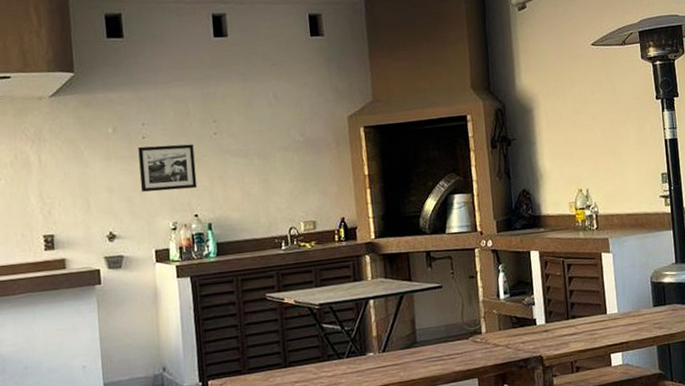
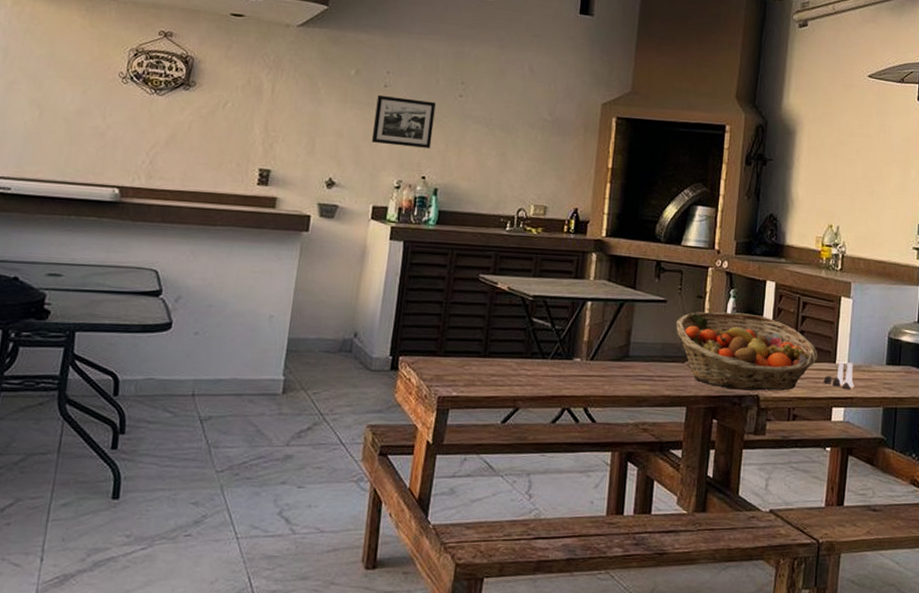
fruit basket: none [454,283,590,355] -> present [676,311,818,391]
salt and pepper shaker set: none [598,311,627,336] -> present [823,361,855,390]

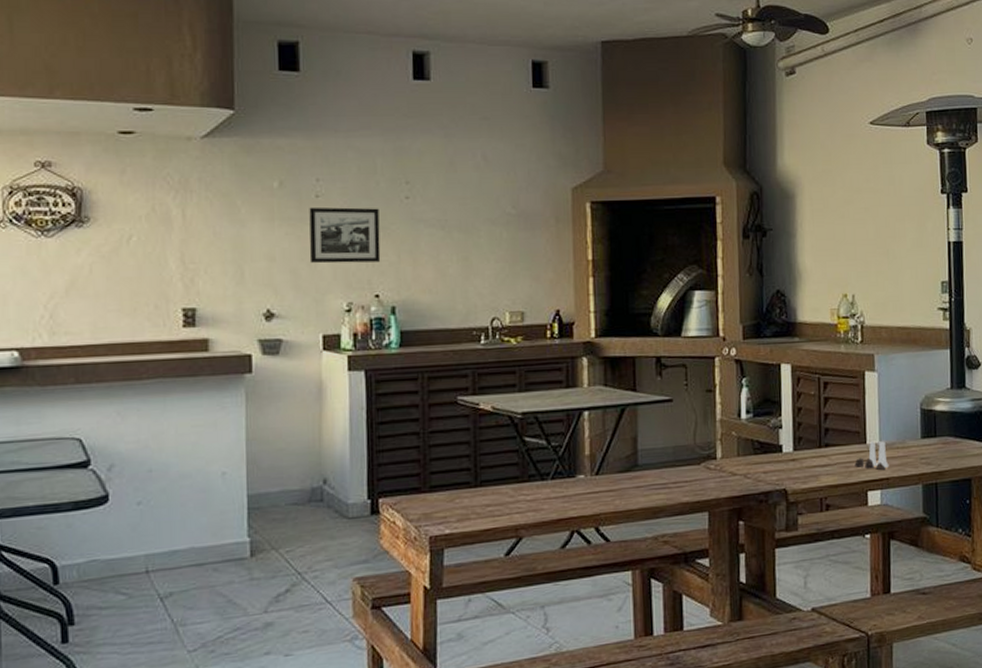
fruit basket: present [676,311,818,391] -> none [686,402,847,486]

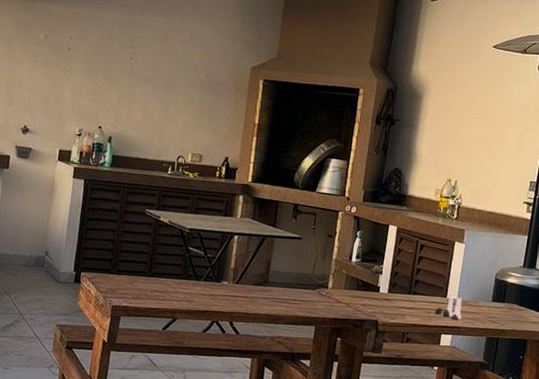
picture frame: present [309,207,381,264] -> none [57,56,110,103]

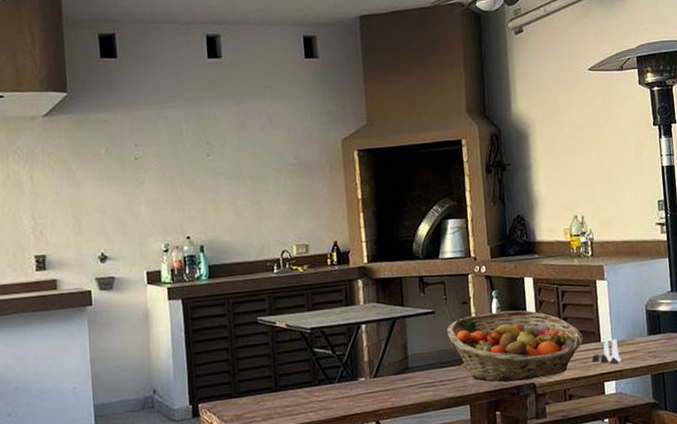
fruit basket: none [309,248,432,318] -> present [447,310,584,382]

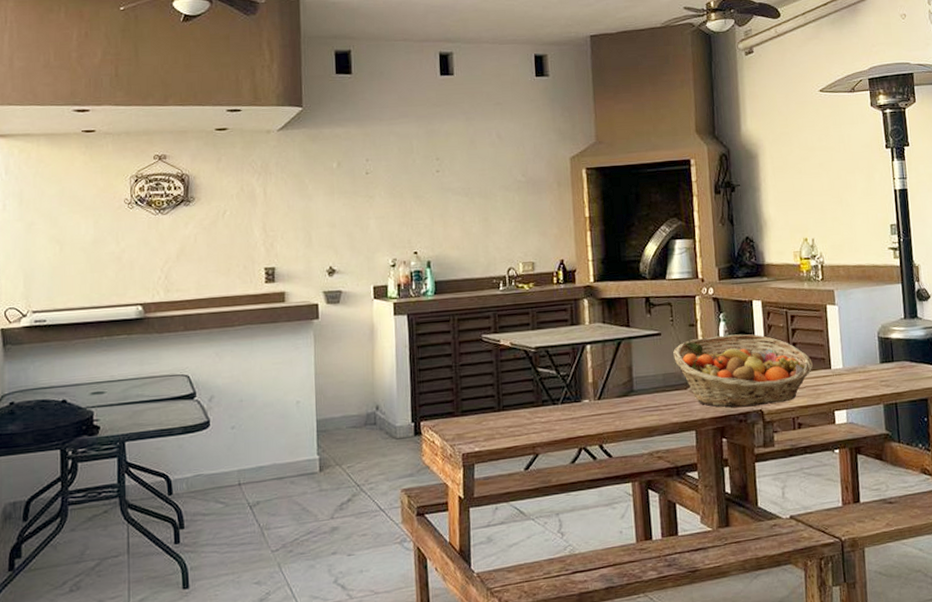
salt and pepper shaker set: present [592,339,621,364] -> none [822,366,853,393]

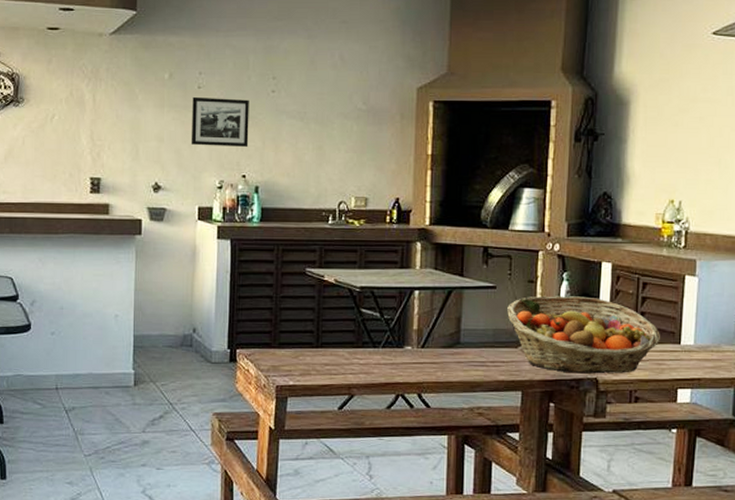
picture frame: none [361,181,418,228] -> present [191,96,249,147]

